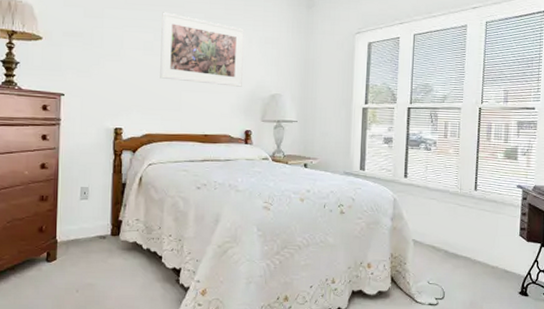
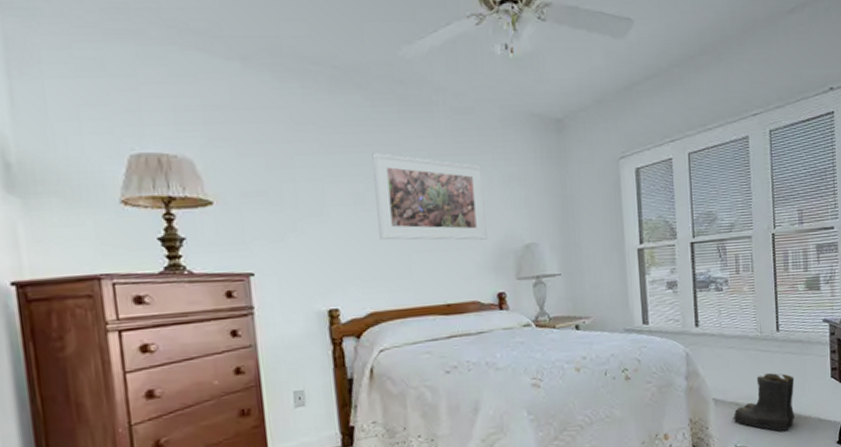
boots: none [428,225,487,276] -> present [733,373,795,432]

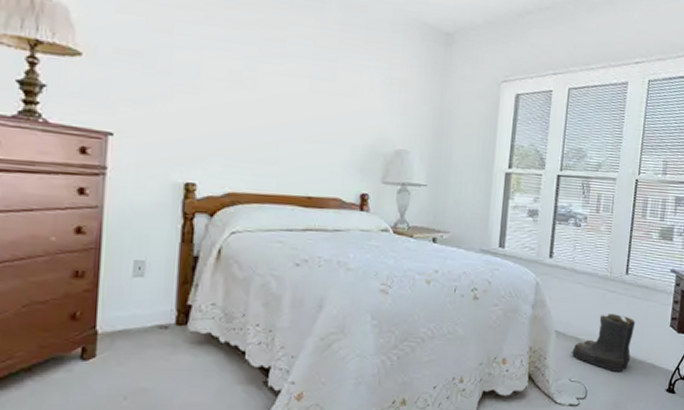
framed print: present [372,153,487,241] -> none [250,33,365,139]

